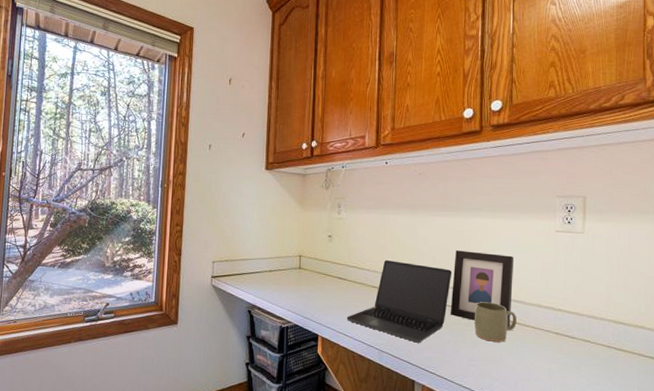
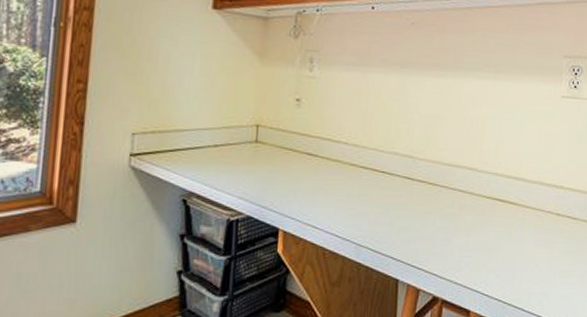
laptop: present [346,260,452,343] -> none [316,131,447,233]
picture frame: present [450,250,514,328] -> none [442,119,516,210]
mug: present [474,302,517,342] -> none [469,180,517,227]

